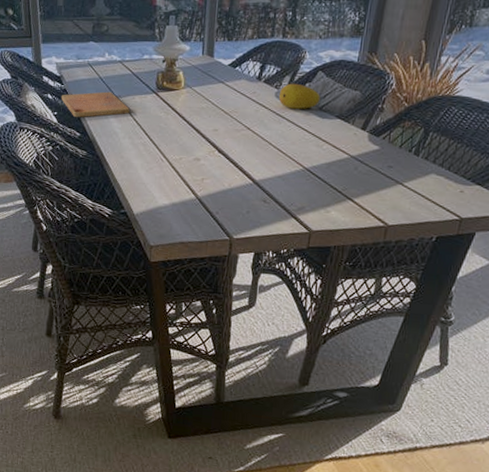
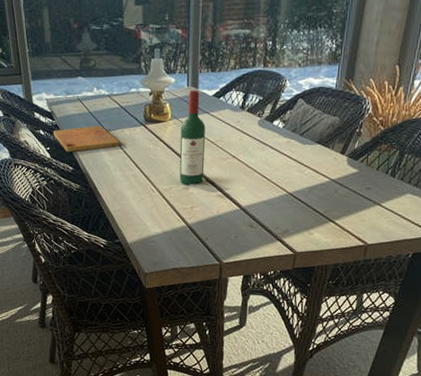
wine bottle: none [190,59,220,157] -> present [179,90,206,186]
fruit: present [278,83,320,110] -> none [261,111,301,137]

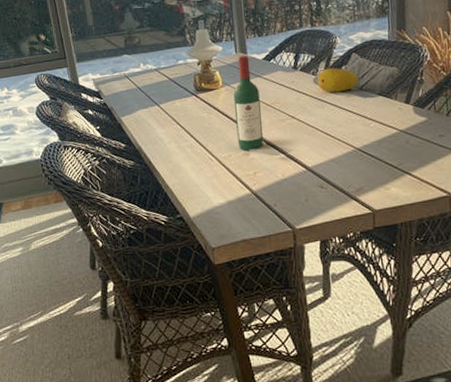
cutting board: present [52,126,120,152] -> none [101,99,172,130]
fruit: none [261,111,301,137] -> present [317,67,359,93]

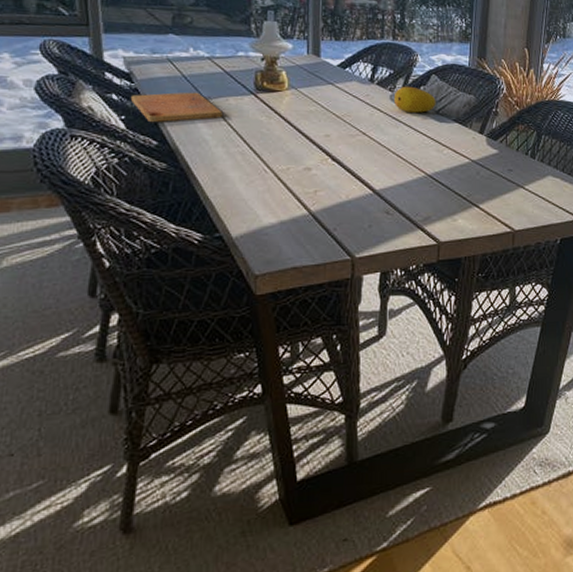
cutting board: none [101,99,172,130] -> present [130,92,222,123]
wine bottle: present [233,55,264,151] -> none [299,58,330,166]

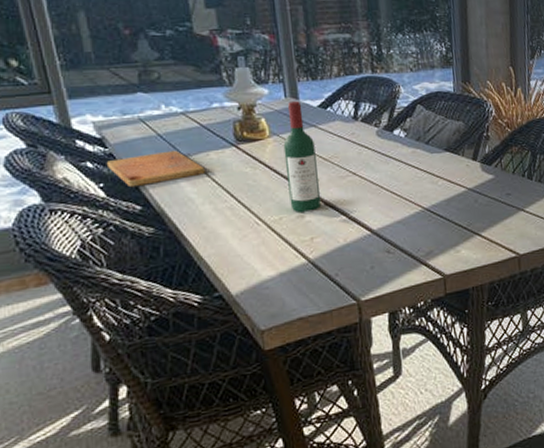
wine bottle: none [299,58,330,166] -> present [283,101,322,213]
fruit: present [393,86,436,114] -> none [380,119,425,148]

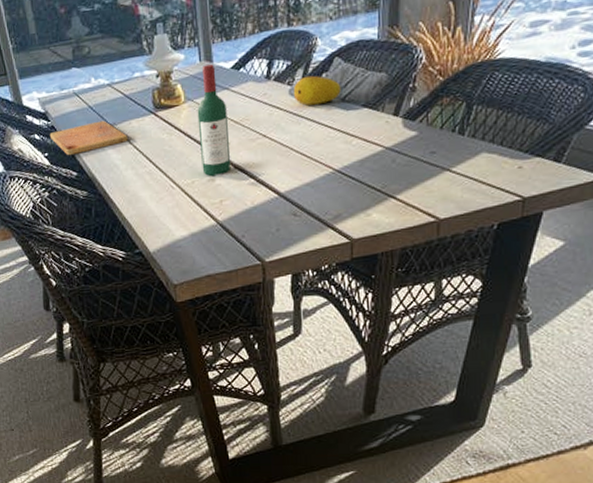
fruit: none [380,119,425,148] -> present [293,75,341,106]

